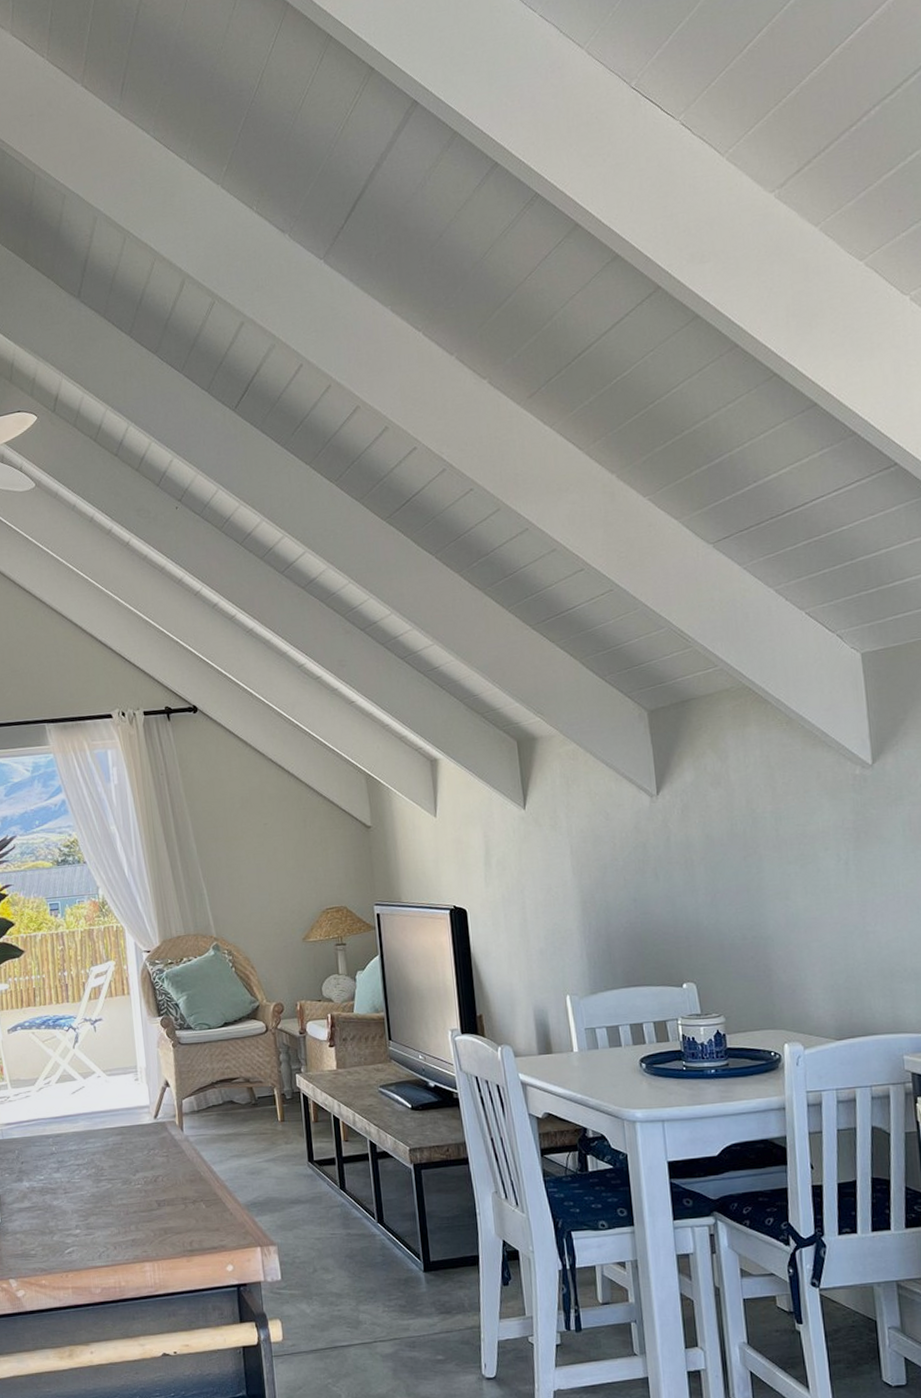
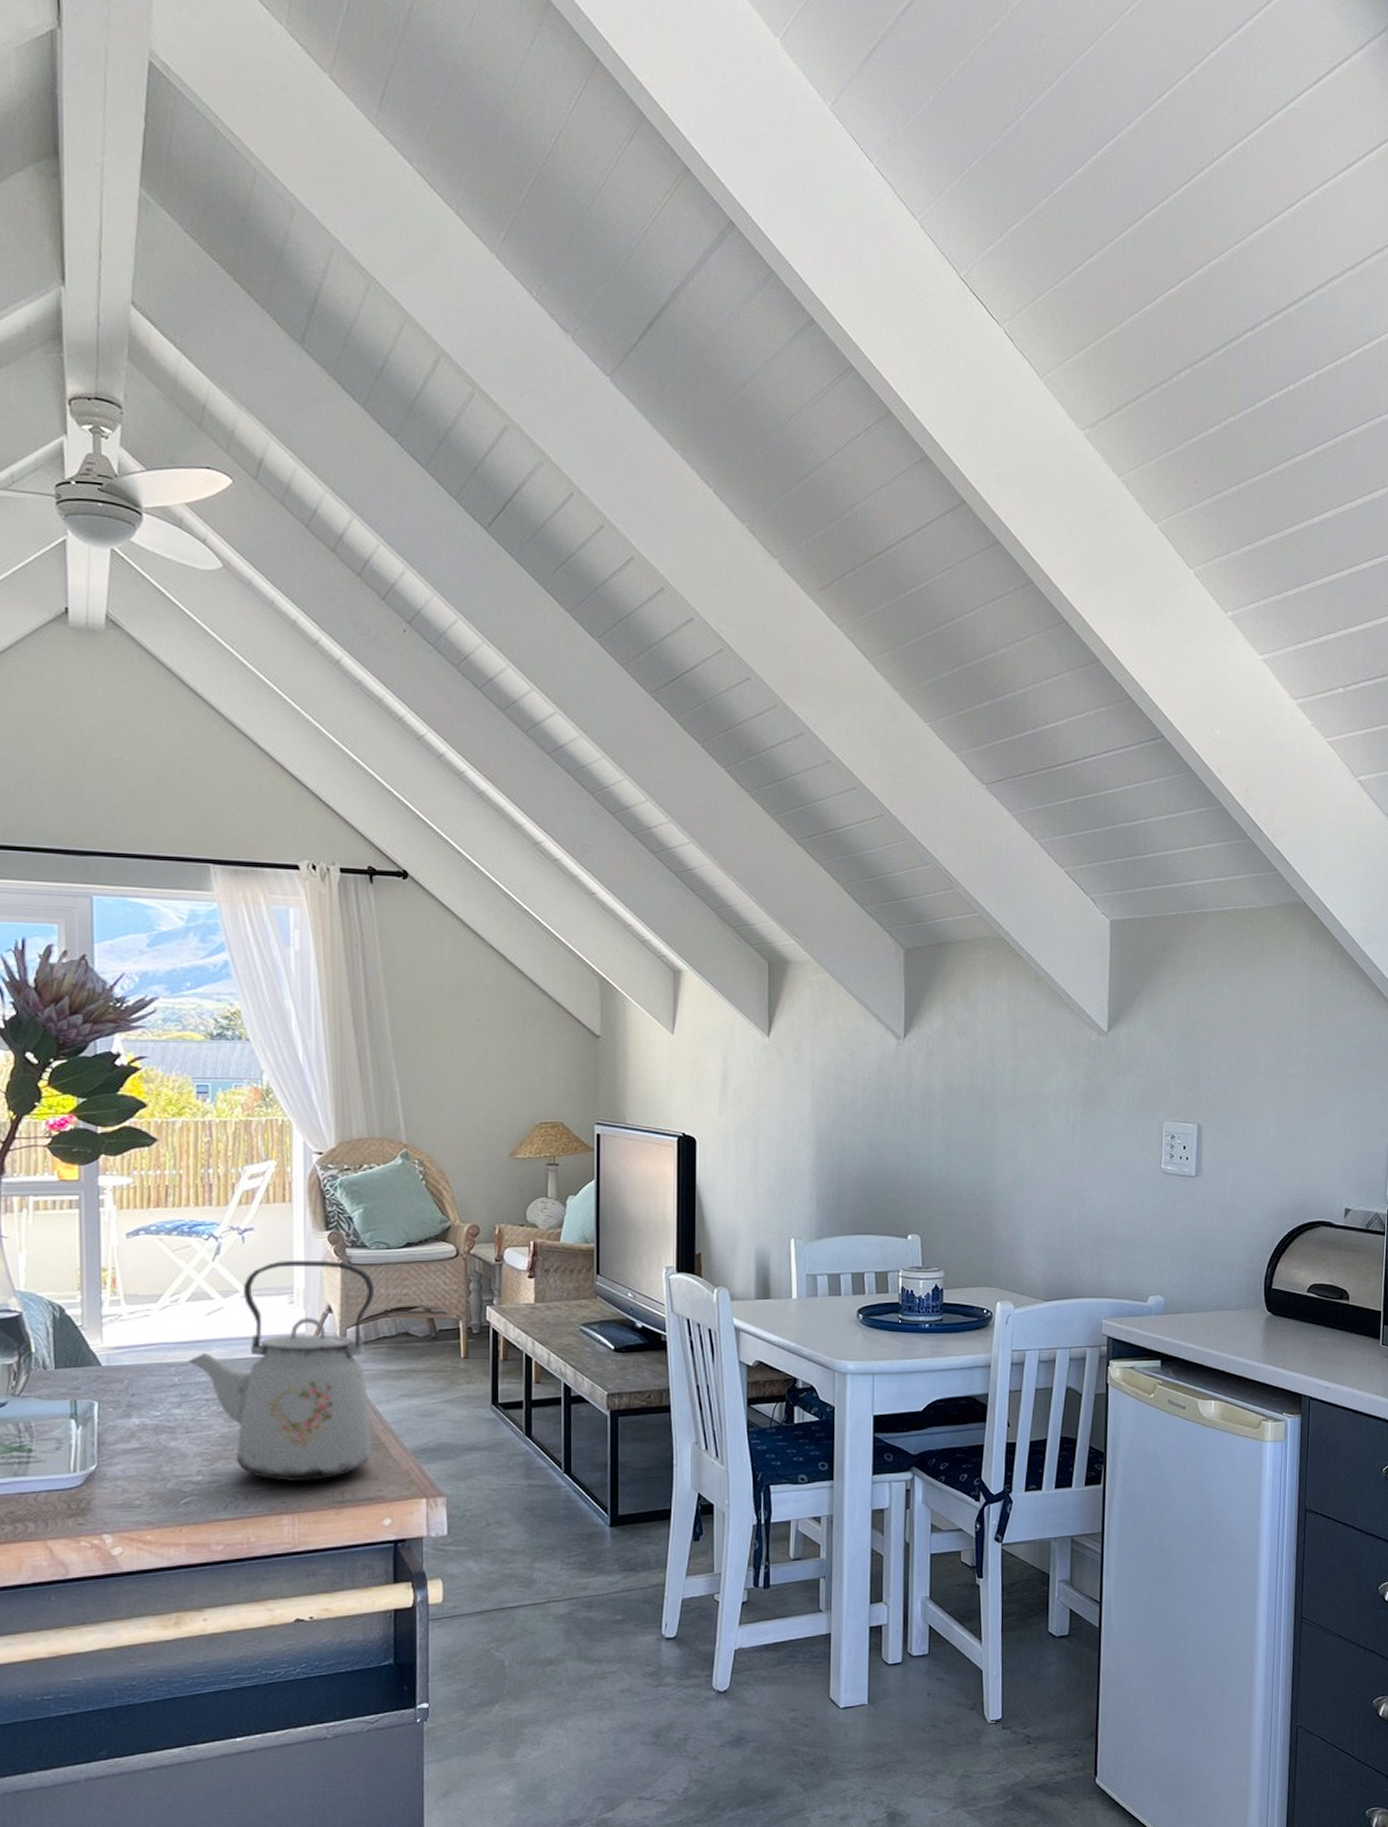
kettle: none [62,1041,212,1234] -> present [188,1259,374,1483]

